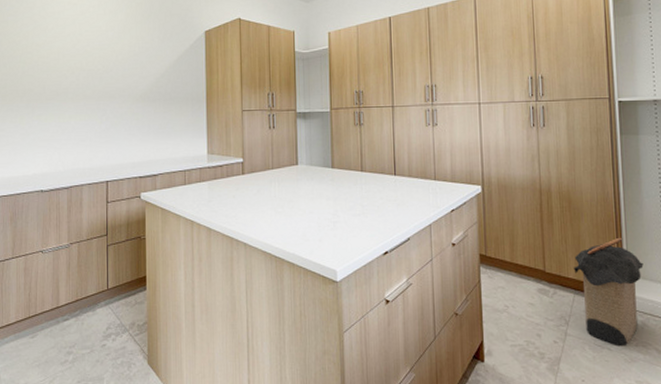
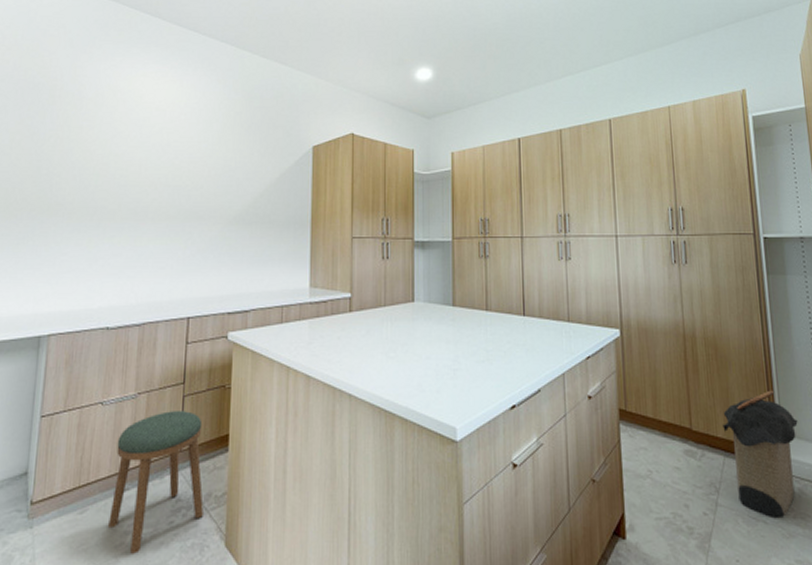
stool: none [55,257,129,369] -> present [108,411,204,554]

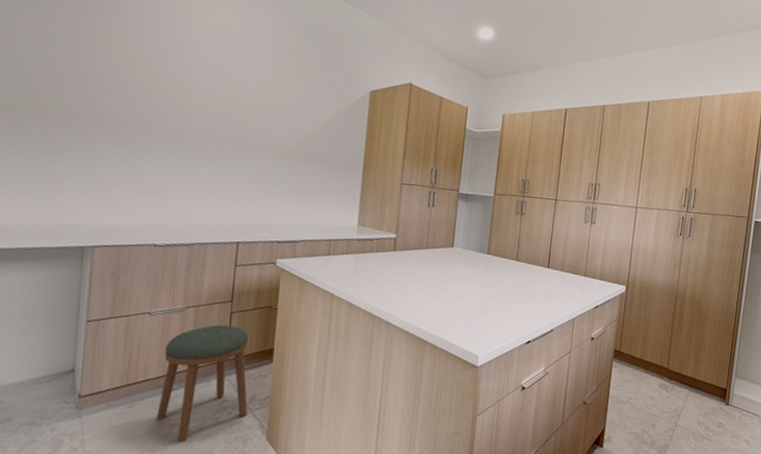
laundry hamper: present [722,390,798,519] -> none [692,343,749,438]

